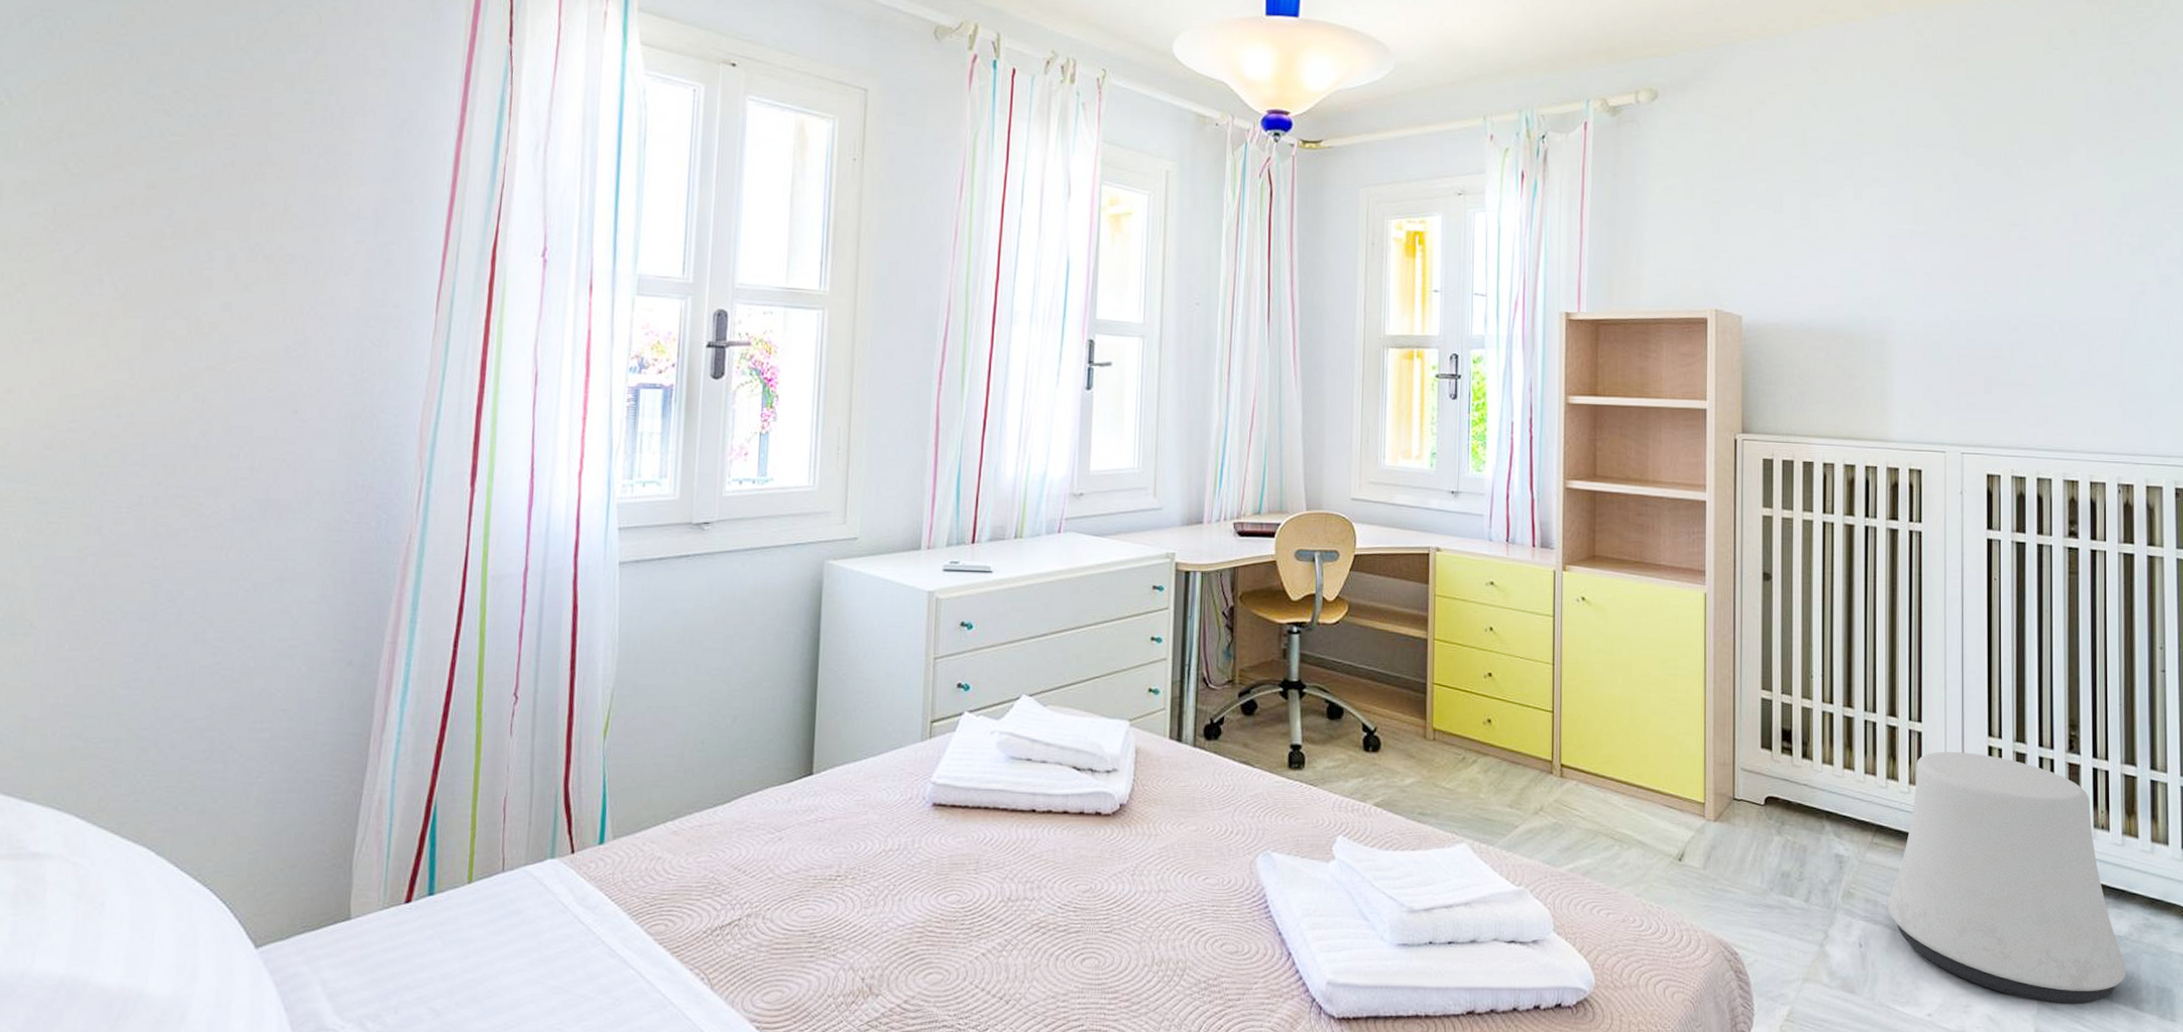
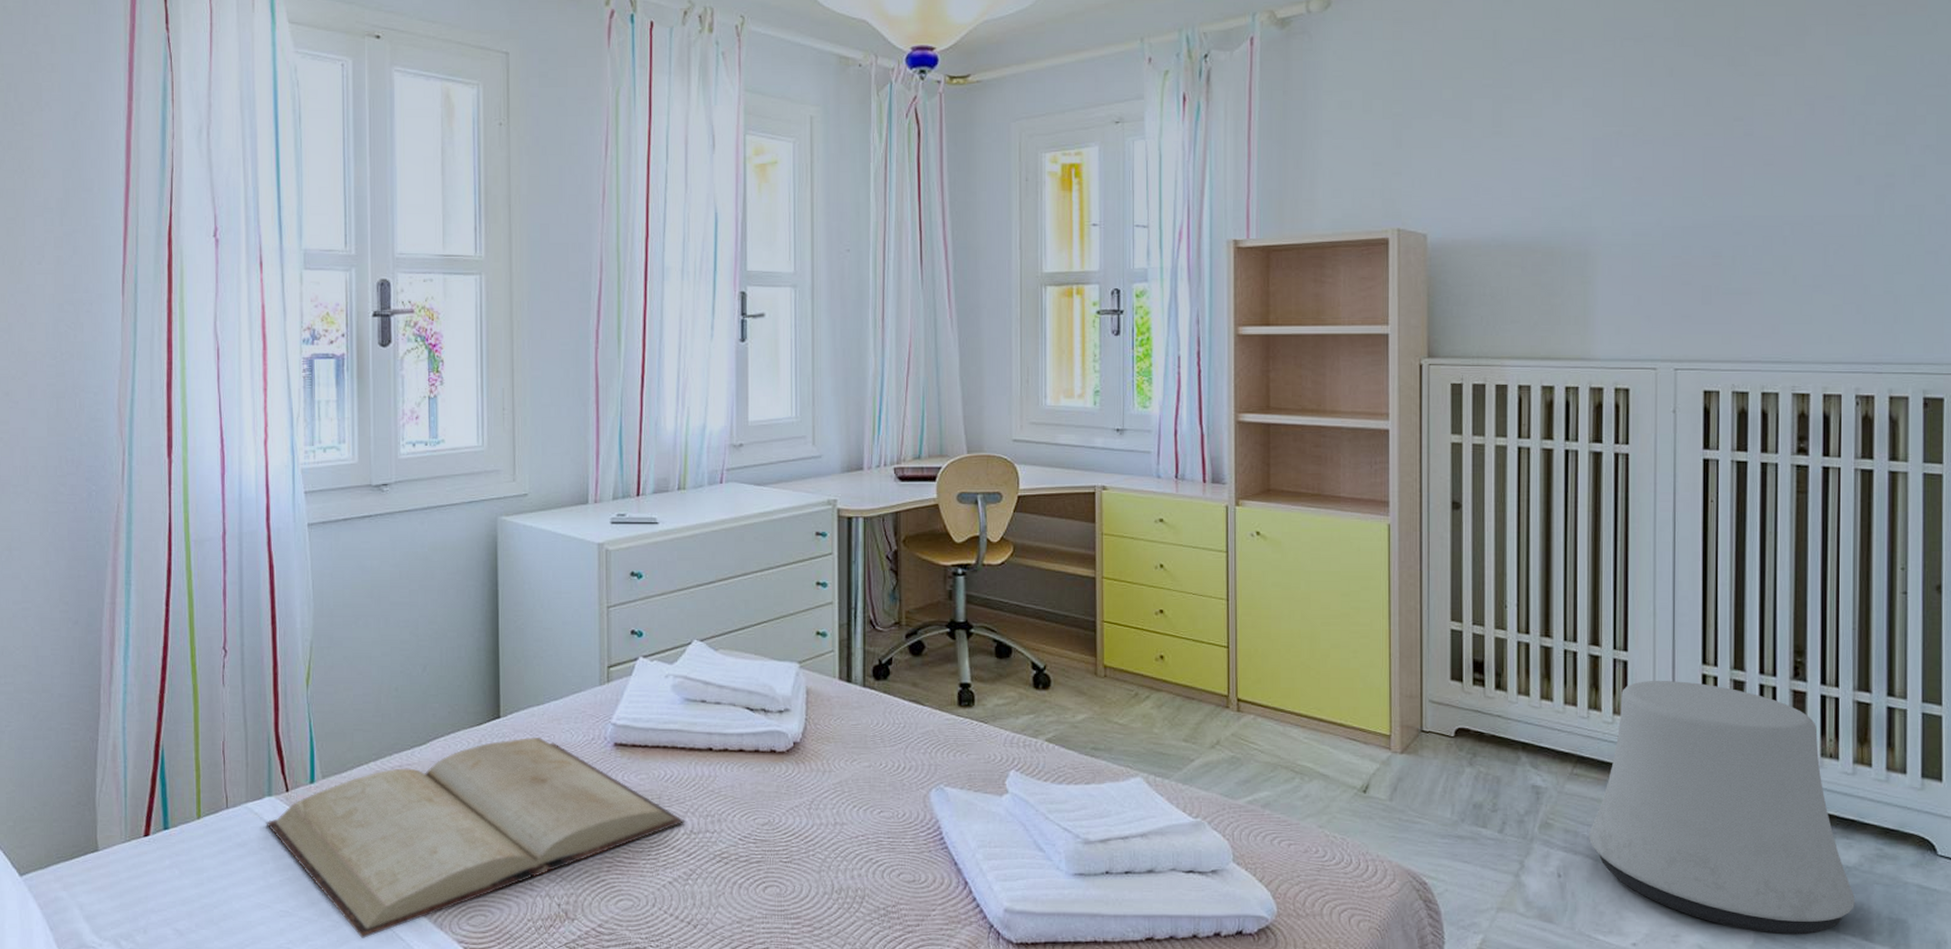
book: none [545,795,1003,1017] -> present [266,736,685,938]

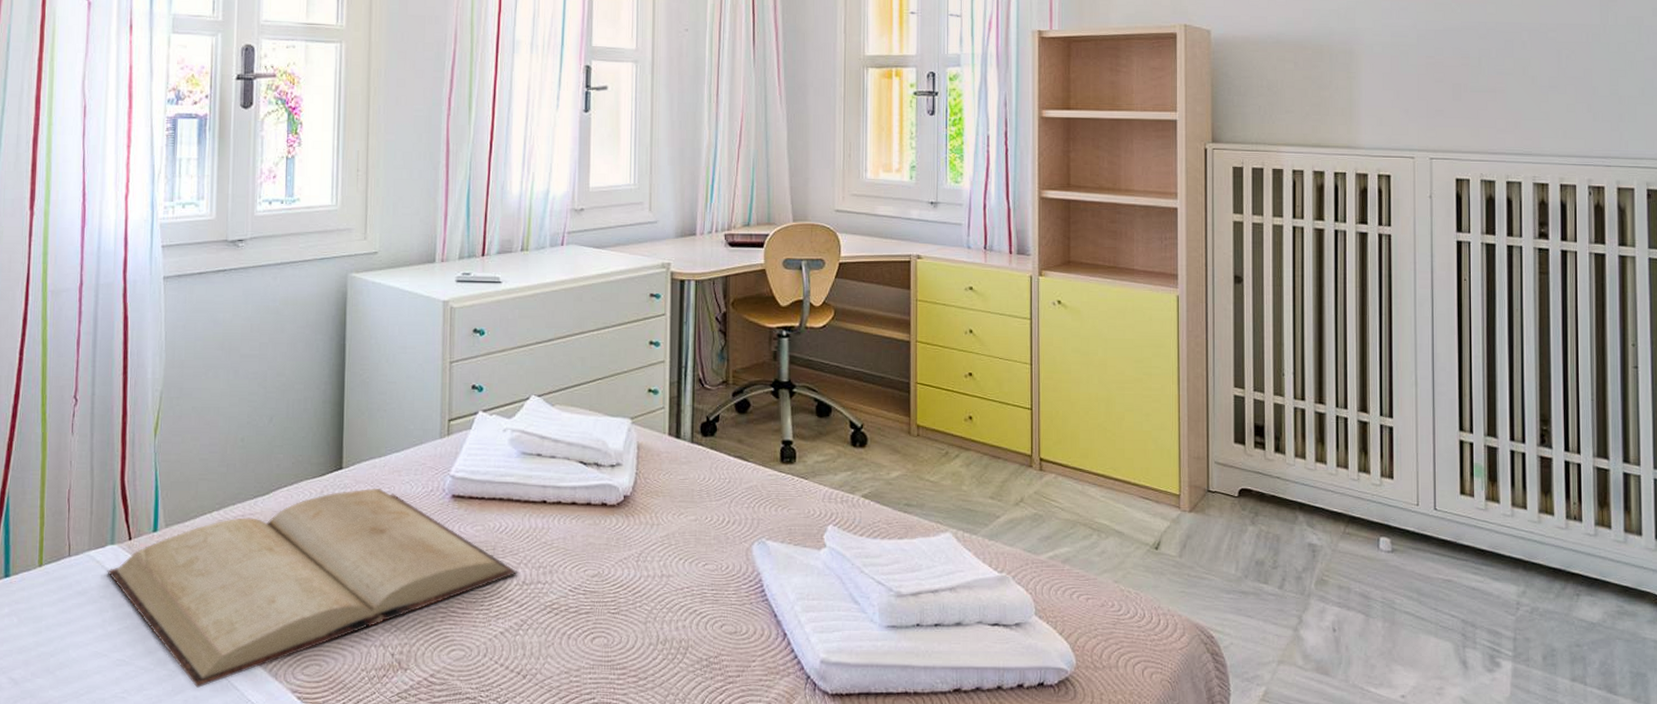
stool: present [1589,681,1856,935] -> none [1361,446,1601,688]

